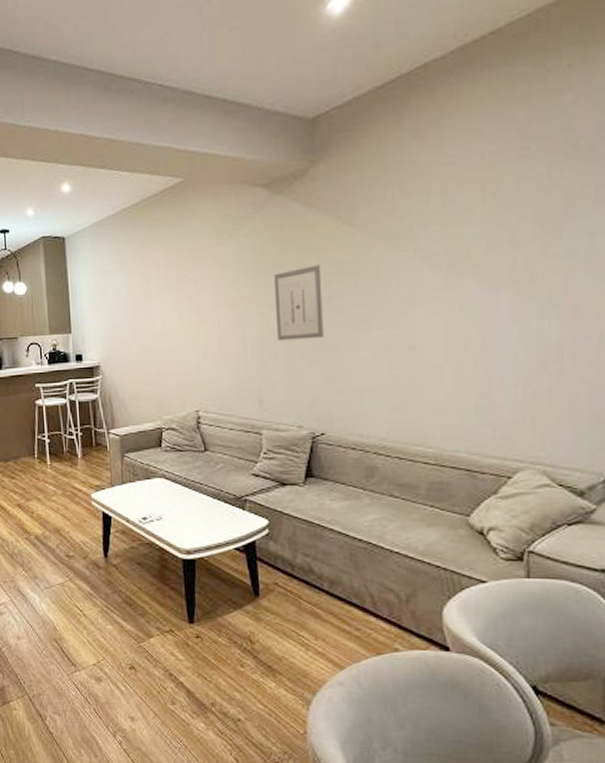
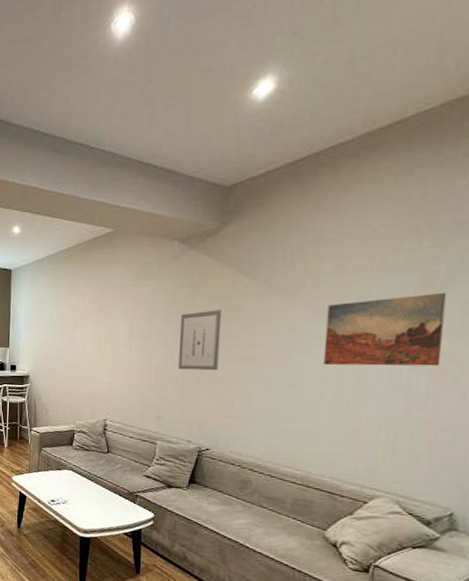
wall art: none [440,223,571,320] -> present [324,292,447,366]

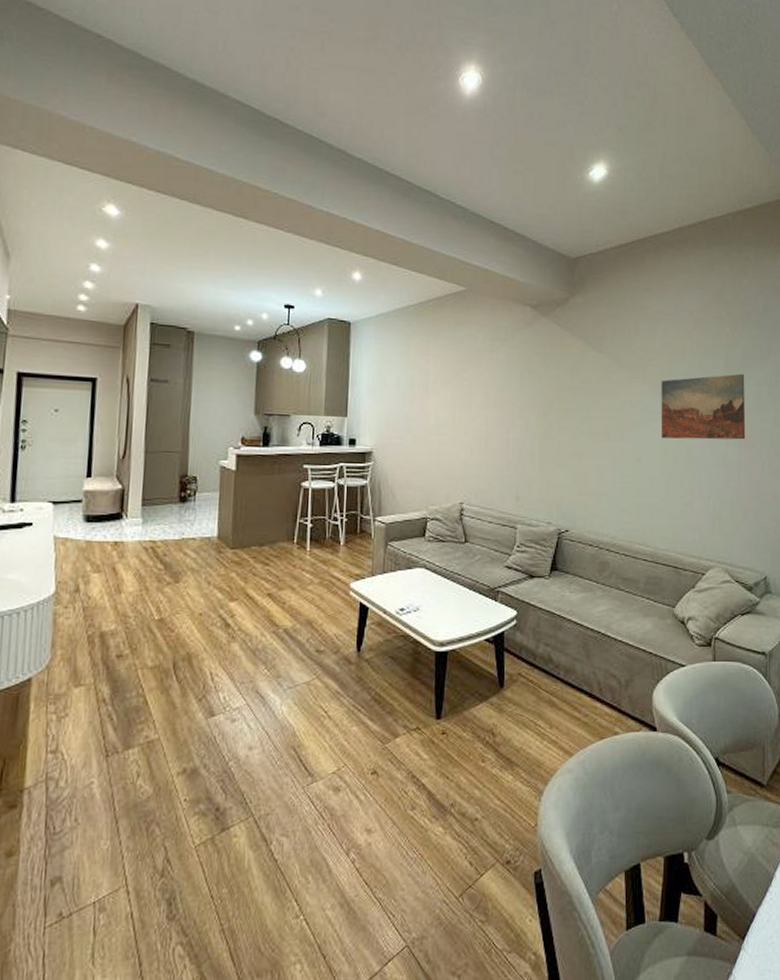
wall art: present [178,310,222,371] -> none [535,381,574,445]

